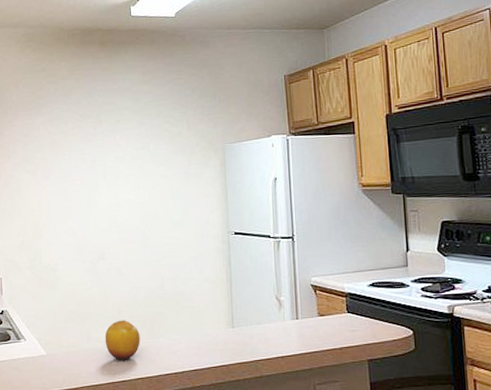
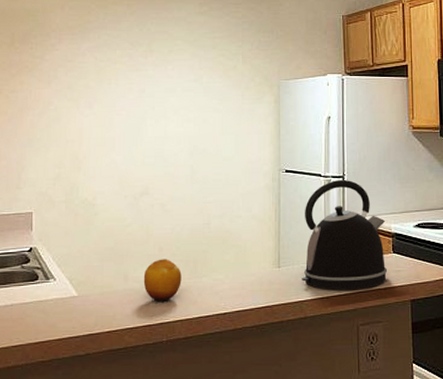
kettle: none [255,240,343,349] -> present [302,179,388,290]

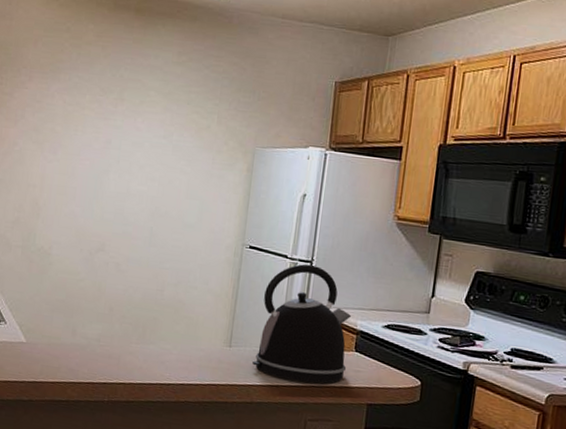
fruit: present [143,259,182,302] -> none [90,318,130,362]

